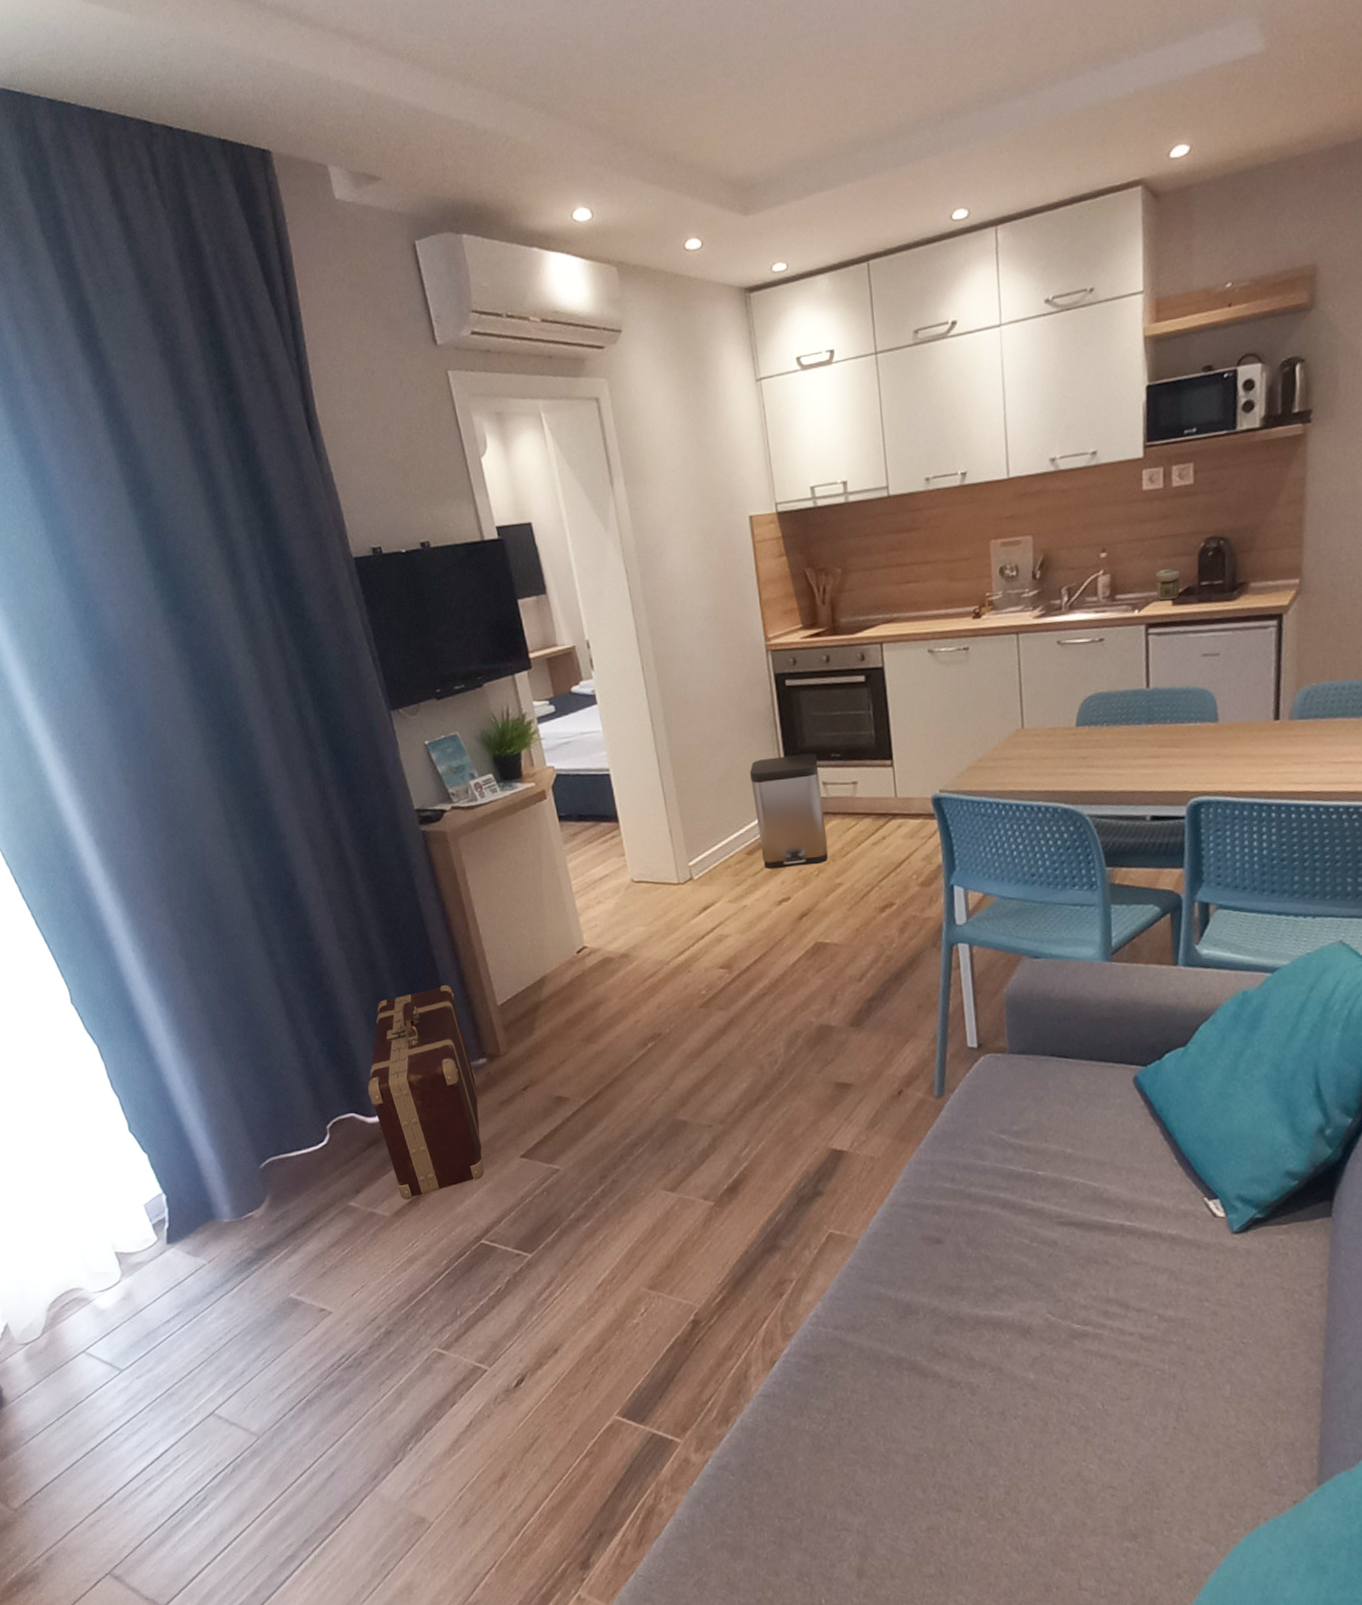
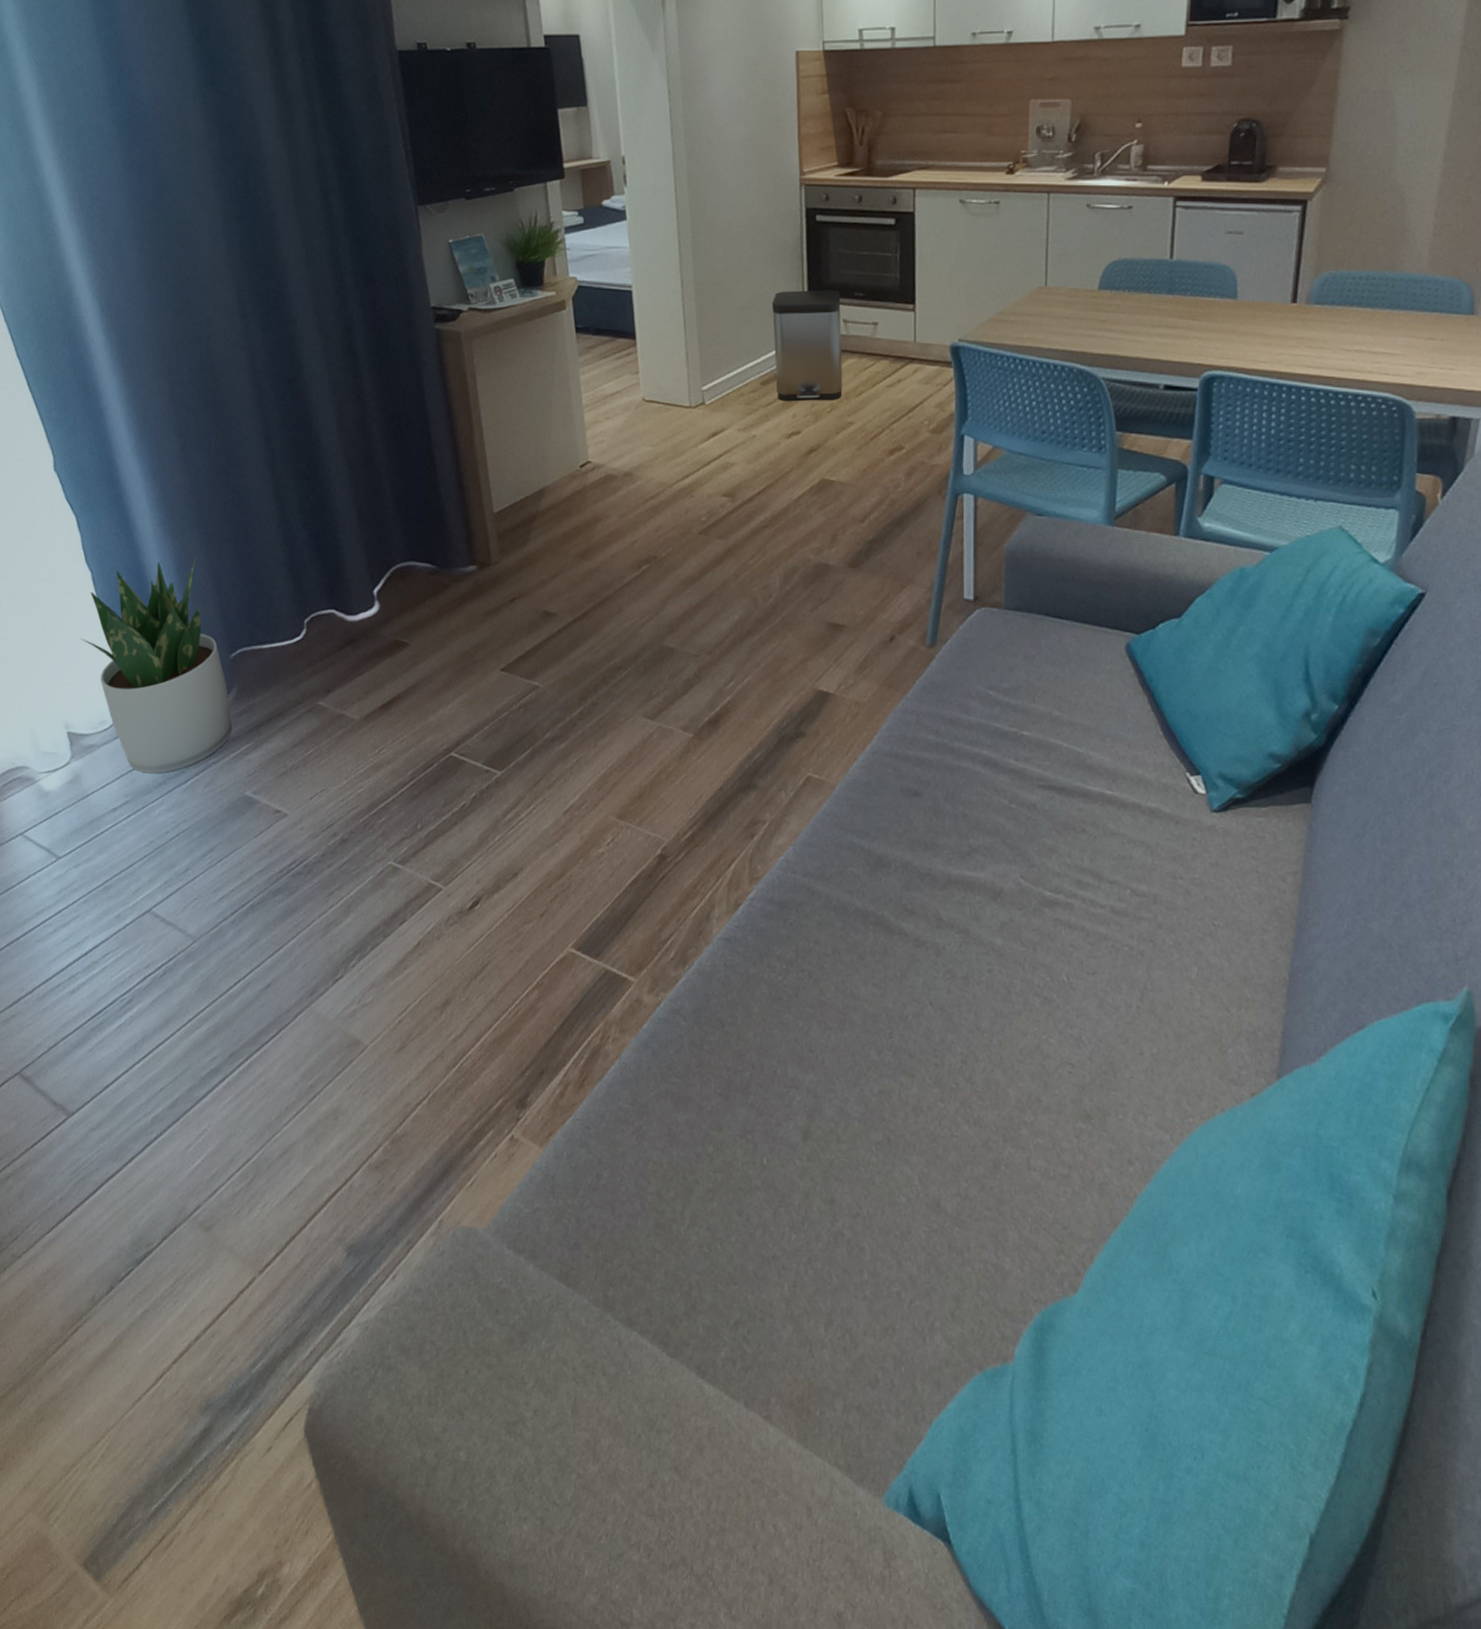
planter: none [116,1074,270,1285] -> present [81,556,233,774]
suitcase: present [367,985,485,1200] -> none [350,487,464,704]
jar: present [1155,568,1181,601] -> none [1187,145,1212,176]

